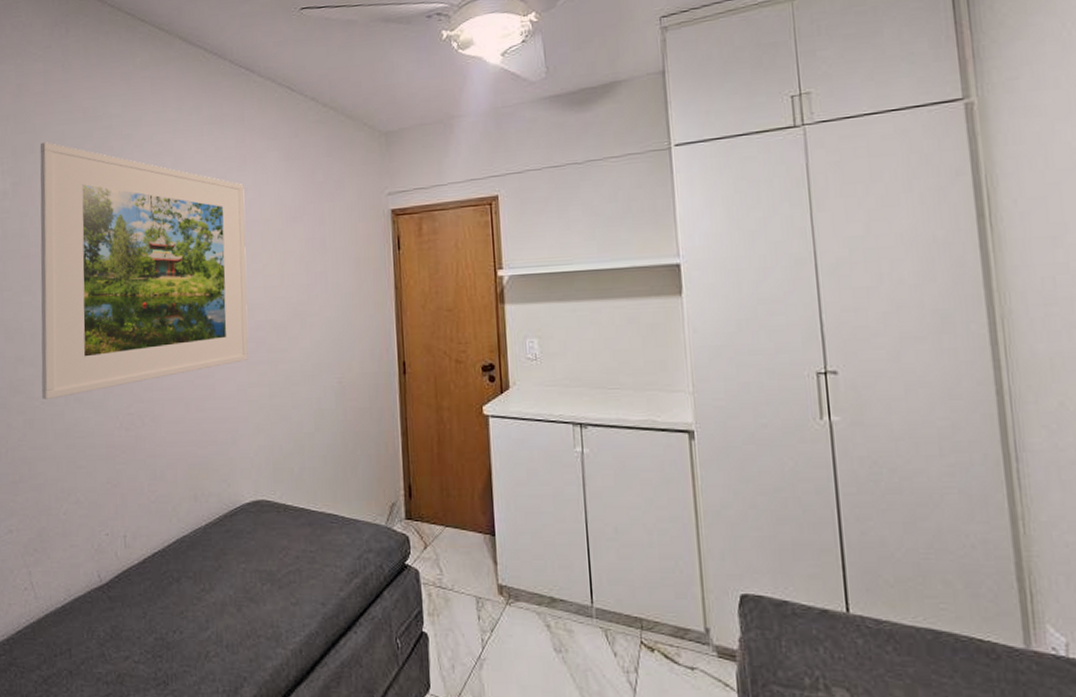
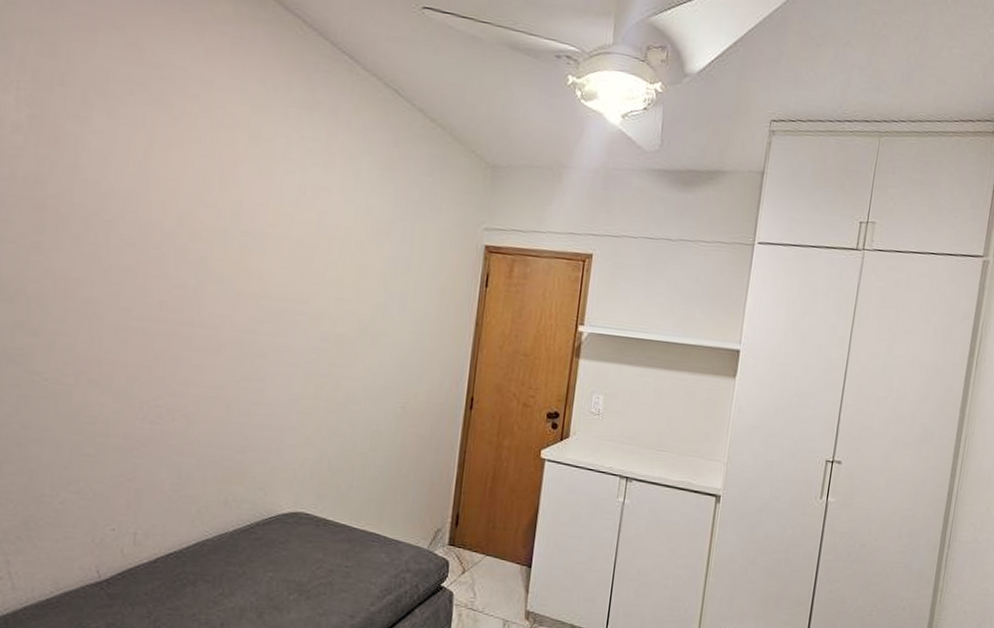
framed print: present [40,142,248,400] -> none [45,75,328,377]

